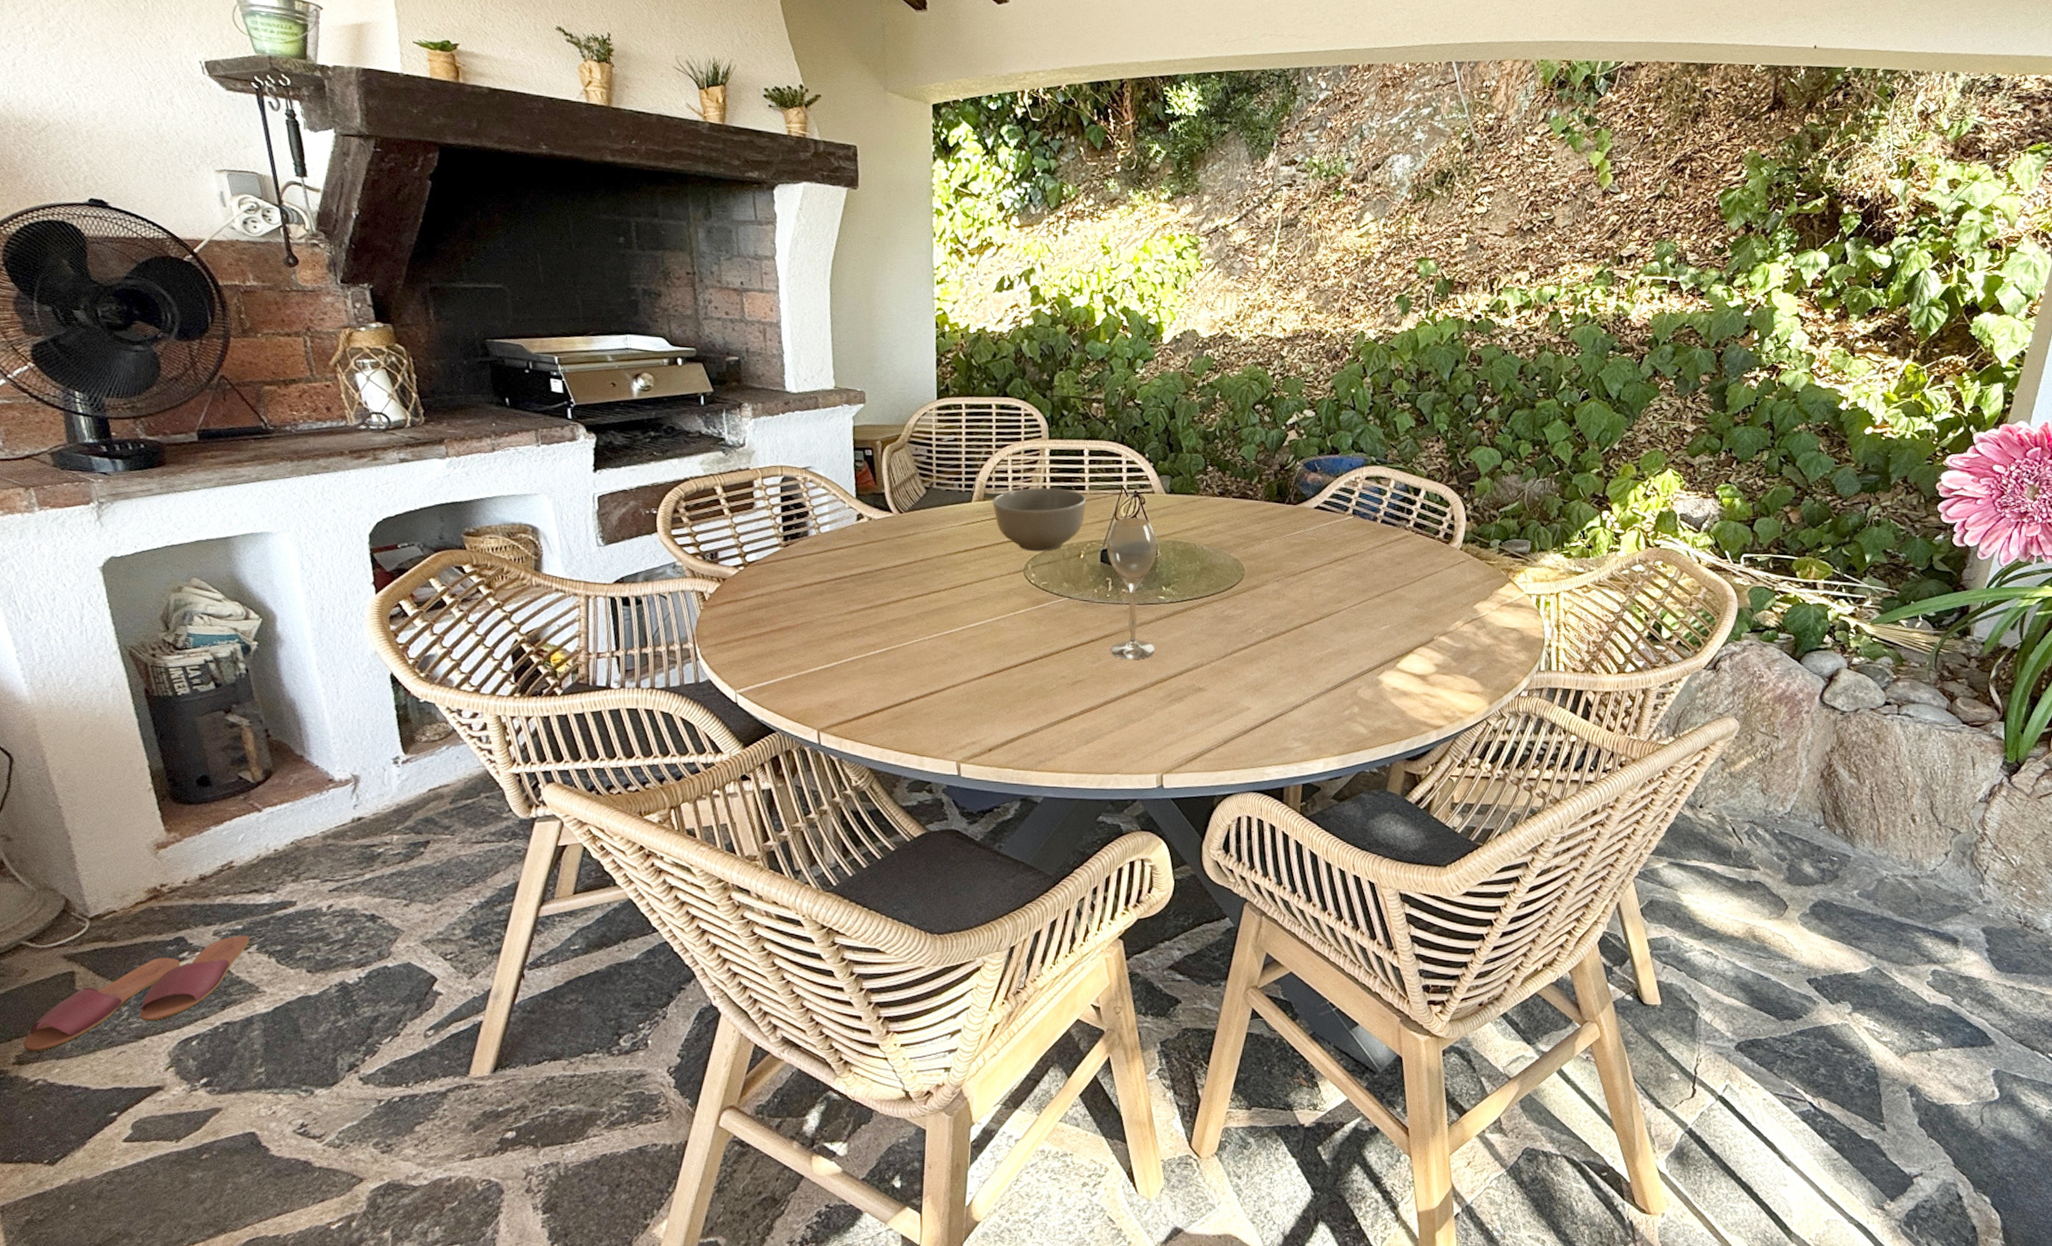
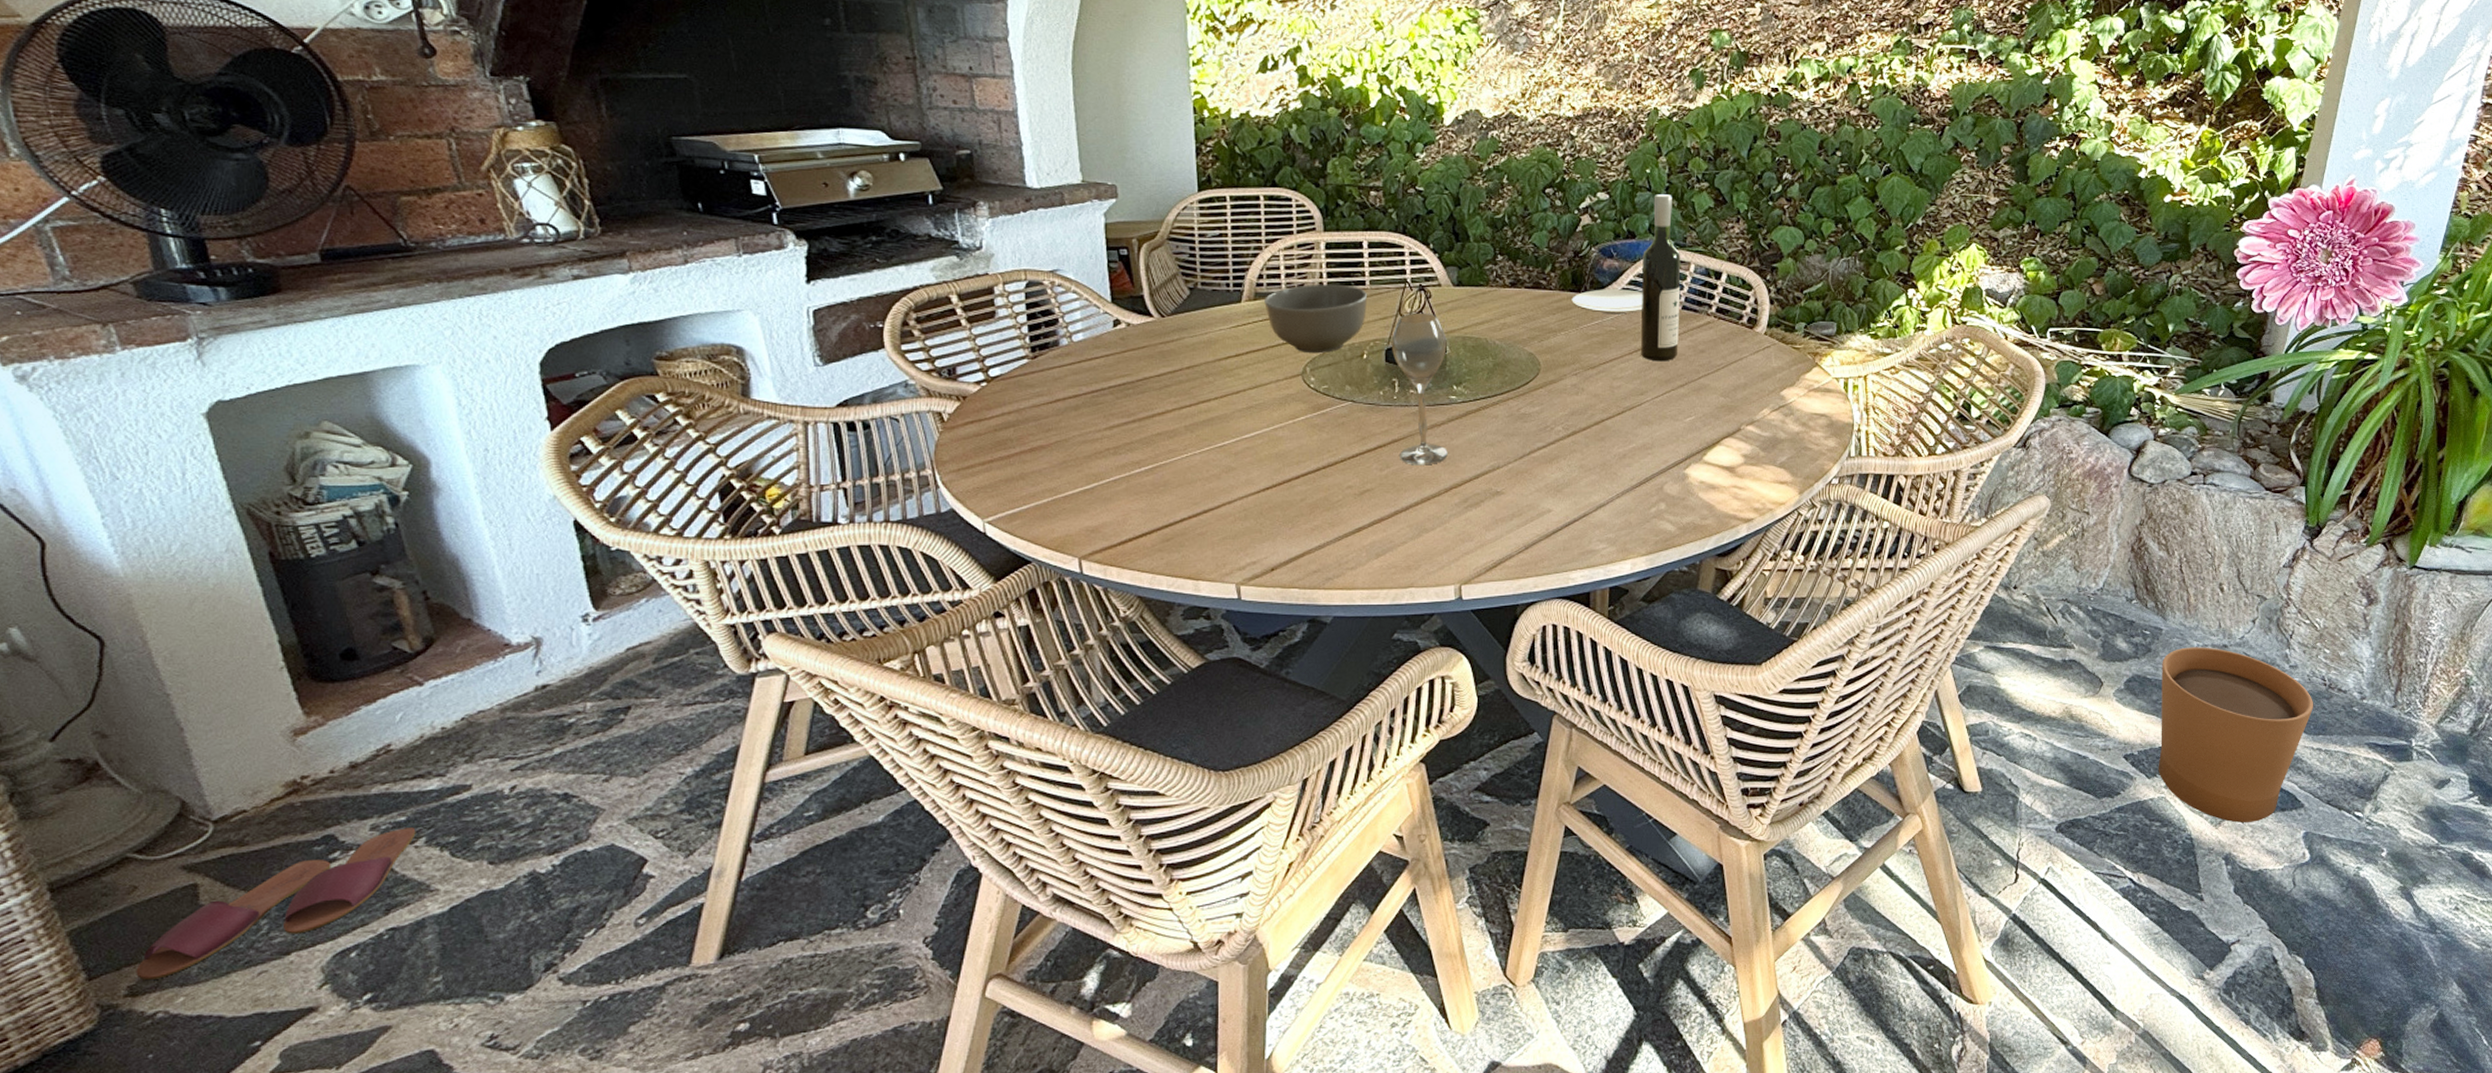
plate: none [1276,501,1345,526] -> present [1572,289,1643,315]
bottle: none [1339,413,1382,572] -> present [1640,194,1681,362]
planter: none [1842,876,2008,1056] -> present [2158,647,2314,823]

